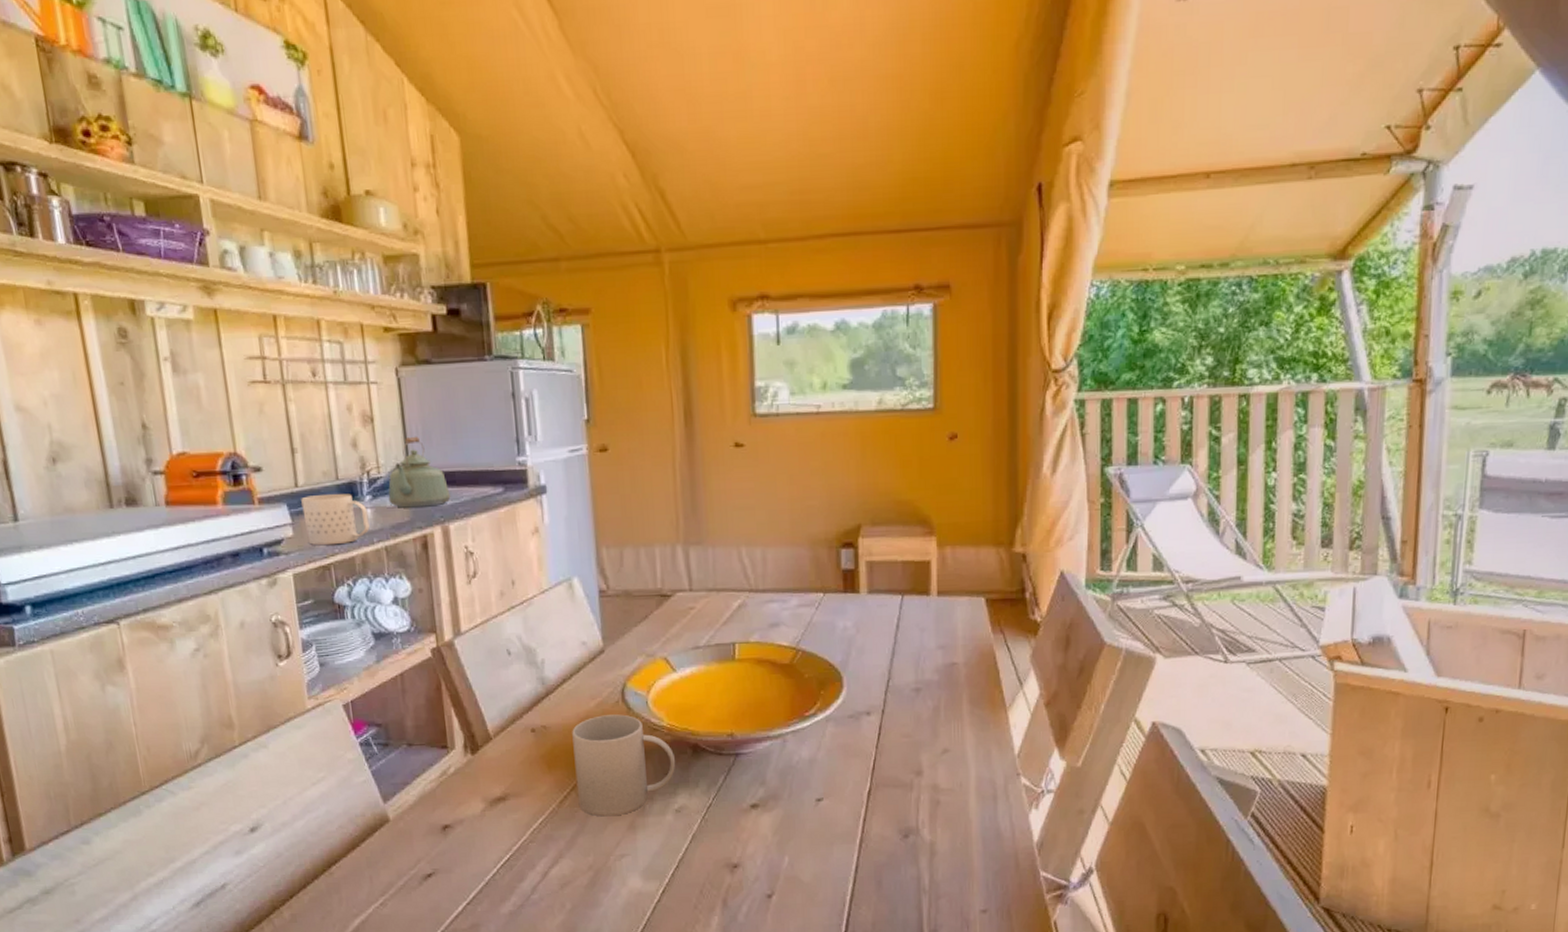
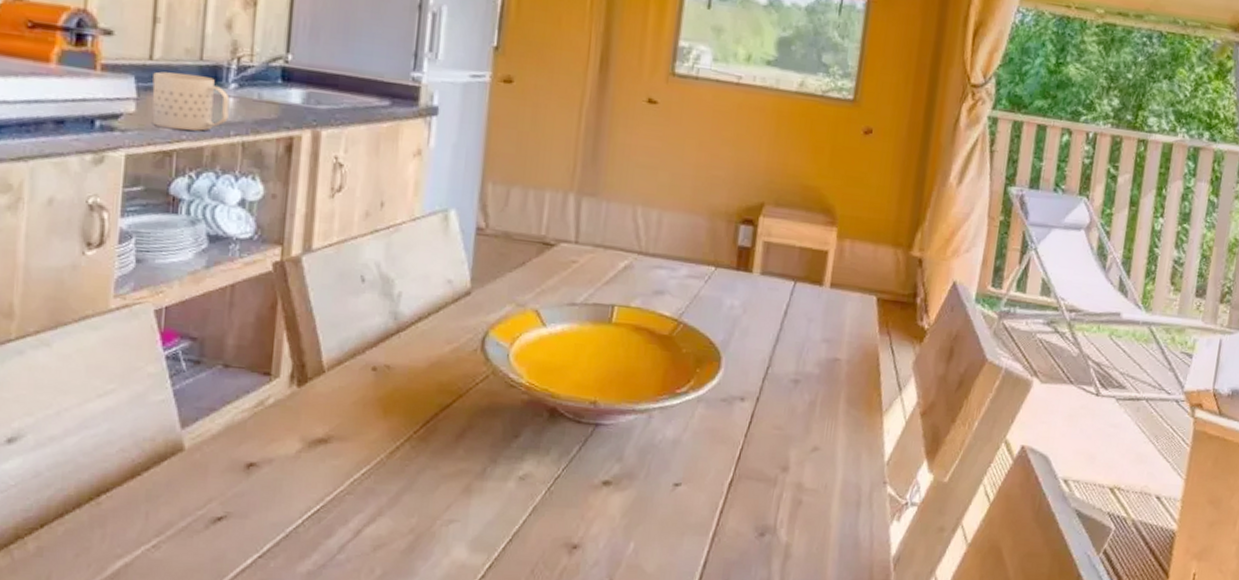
kettle: present [388,436,451,508] -> none [256,29,330,109]
mug: present [572,714,676,817] -> none [411,362,529,476]

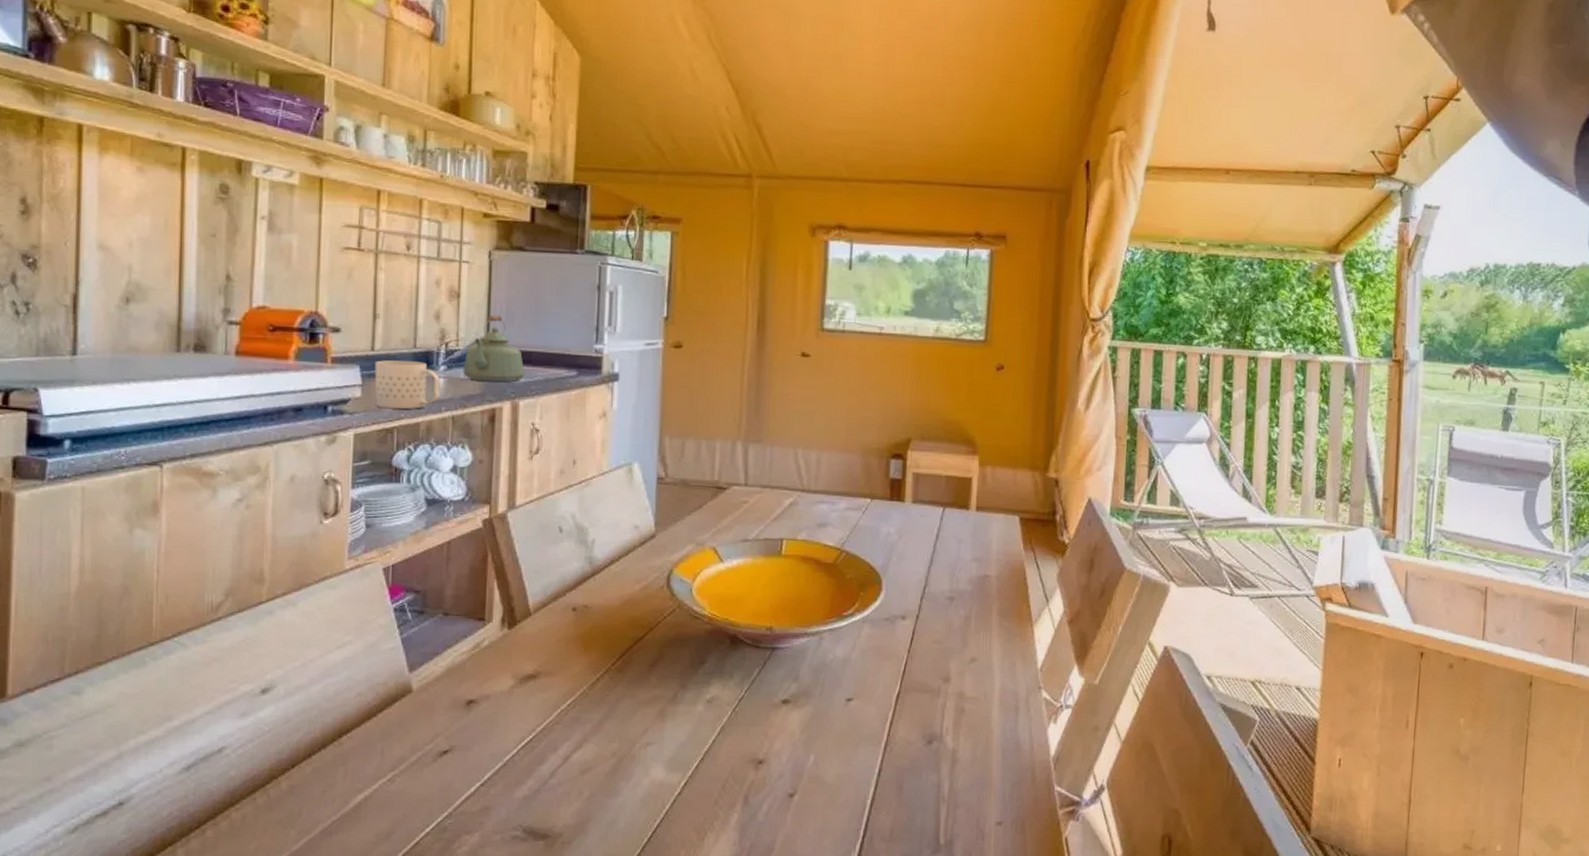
kettle: none [256,29,330,109] -> present [463,315,525,383]

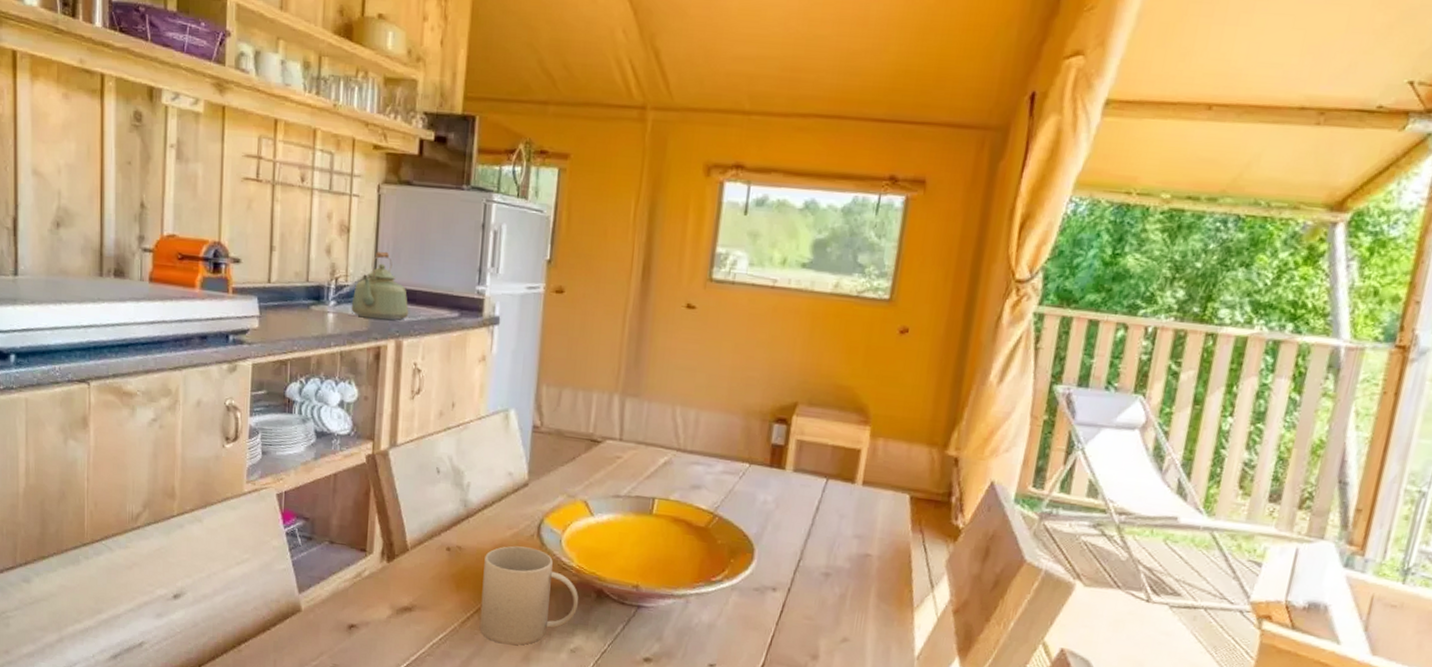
mug: present [374,360,440,410] -> none [270,292,330,343]
mug: none [610,599,713,703] -> present [479,545,579,645]

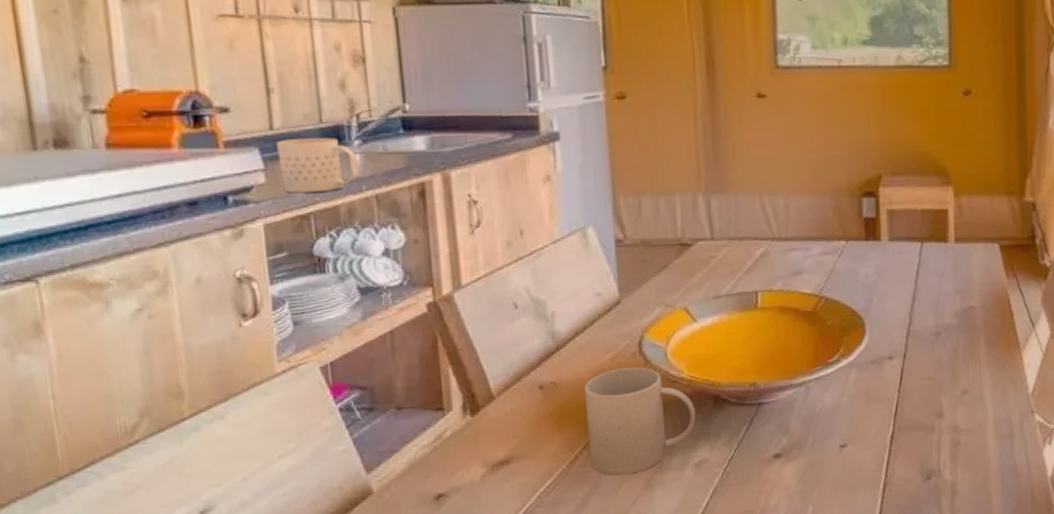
mug: none [270,292,330,343] -> present [276,137,358,194]
kettle: present [351,251,409,321] -> none [380,78,453,154]

